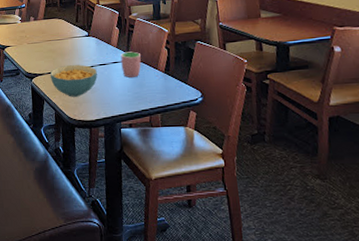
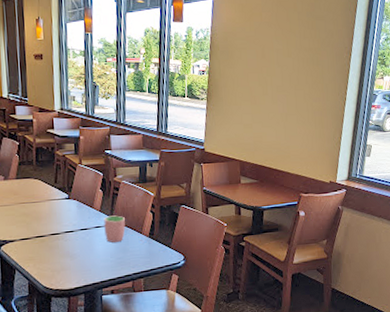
cereal bowl: present [50,64,97,97] -> none [23,229,78,265]

